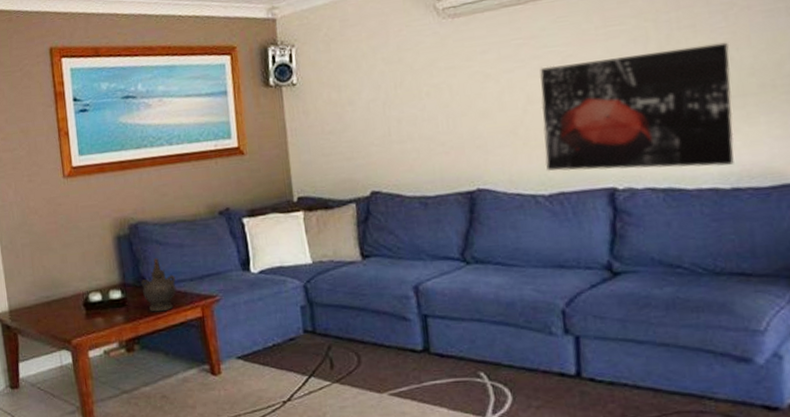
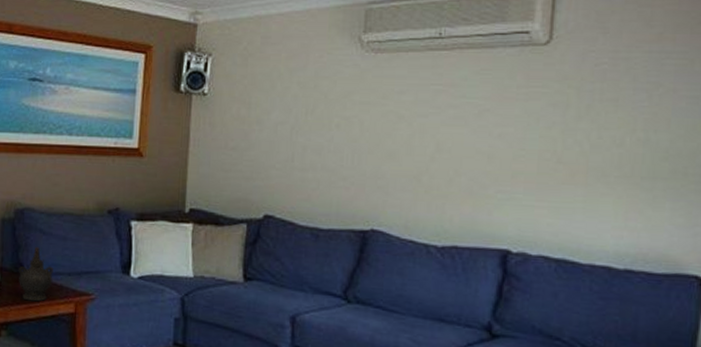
wall art: present [540,42,734,171] -> none [443,117,647,246]

